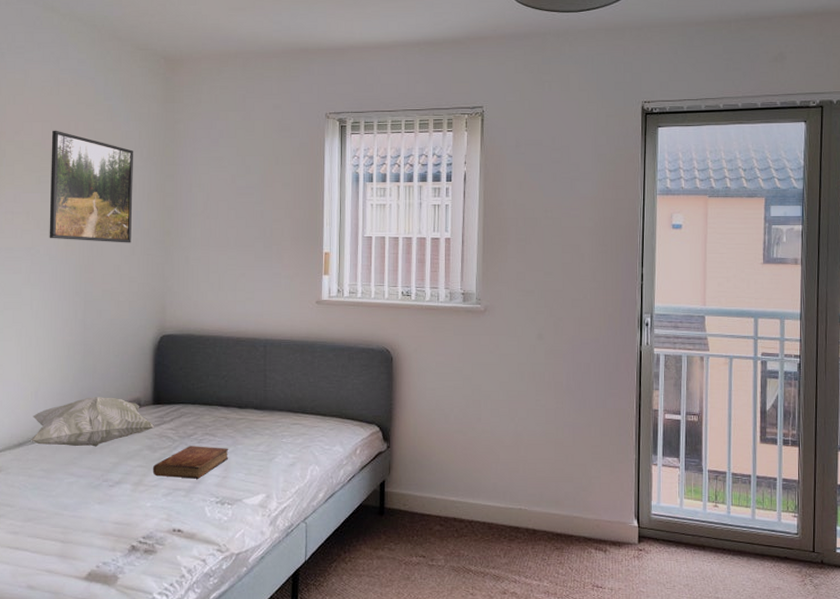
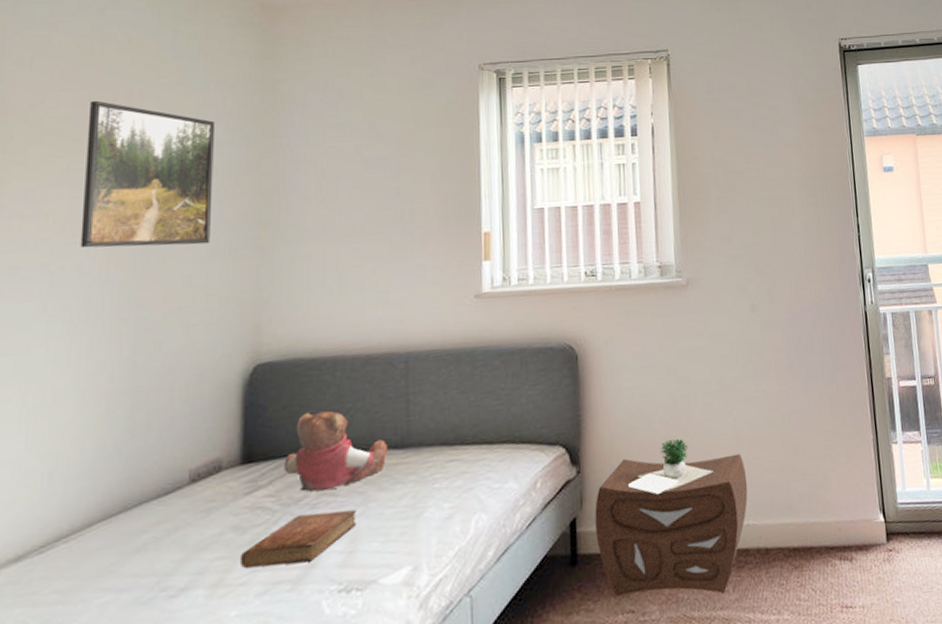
decorative pillow: present [31,397,154,447] -> none [38,462,242,553]
teddy bear: none [181,374,251,432] -> present [284,410,388,492]
nightstand: none [399,433,523,556] -> present [595,439,748,597]

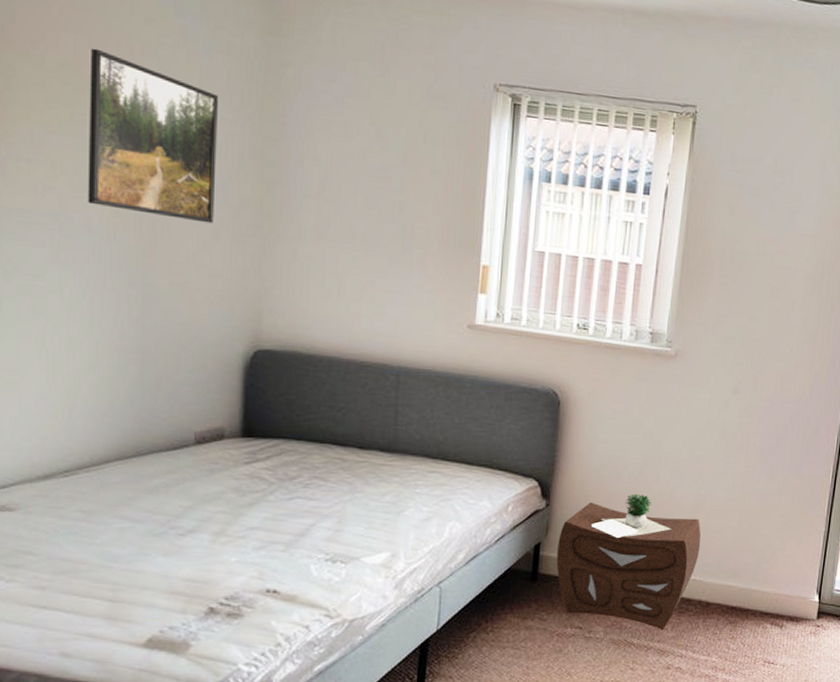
bible: present [239,509,357,569] -> none [239,491,345,531]
teddy bear: present [284,410,388,492] -> none [280,402,376,476]

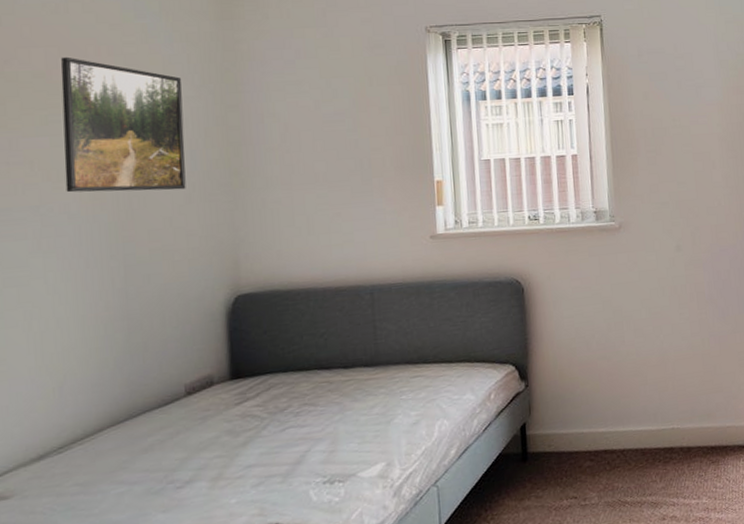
nightstand: present [556,493,701,629] -> none [541,358,673,486]

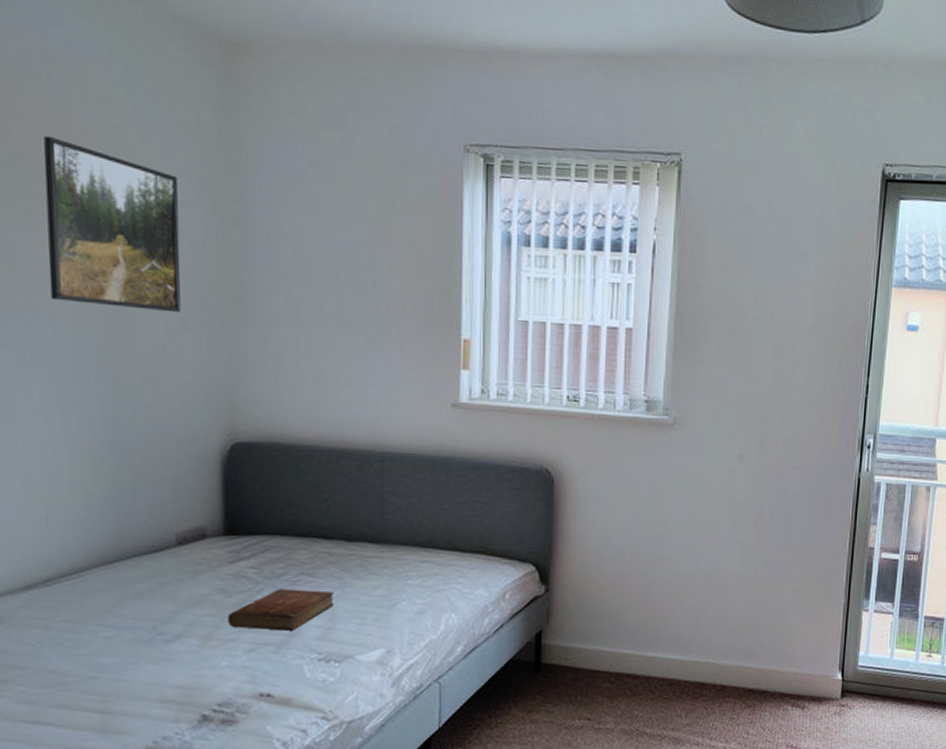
bible: none [235,417,335,465] -> present [227,589,335,631]

